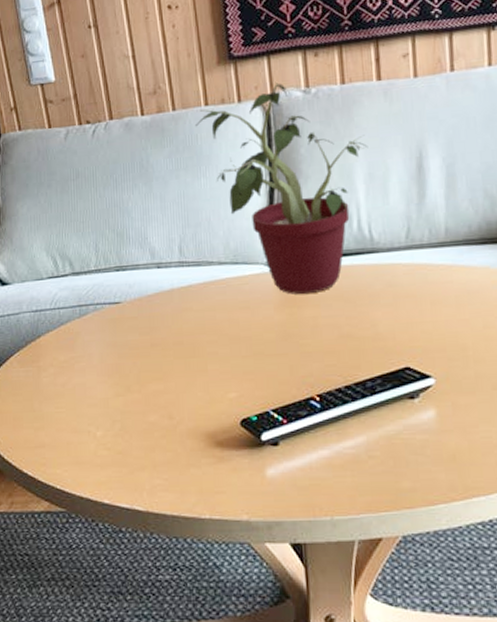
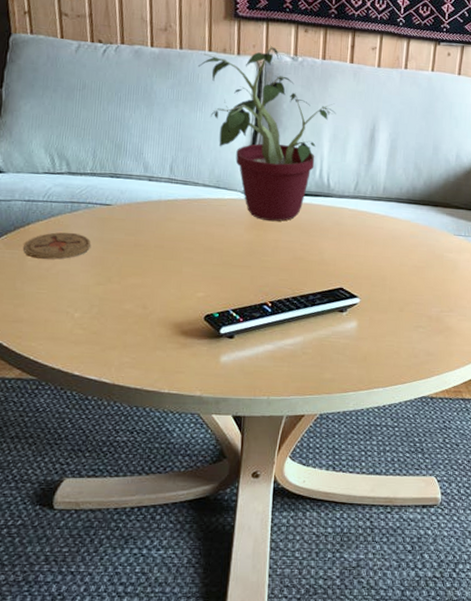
coaster: none [36,340,105,374] -> present [22,232,92,260]

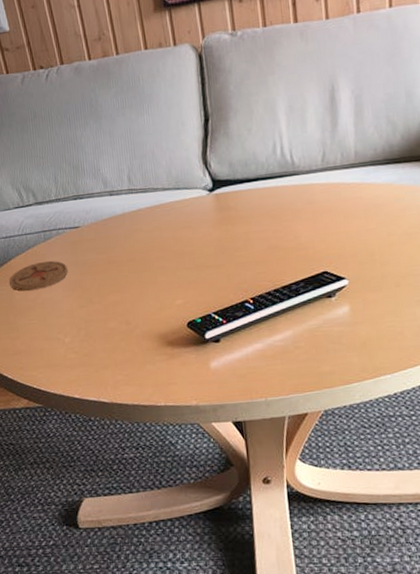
potted plant: present [197,46,336,222] -> none [136,27,288,214]

